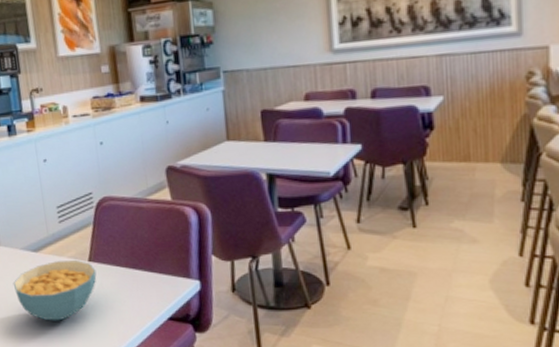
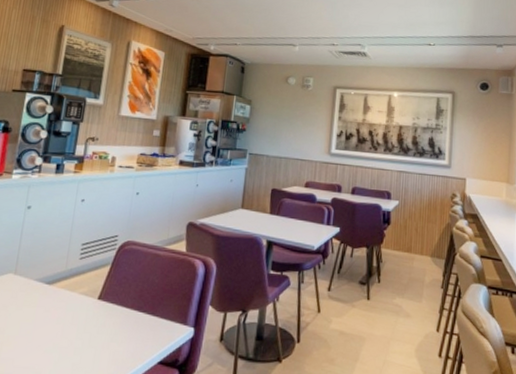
cereal bowl: present [13,259,97,321] -> none [16,295,103,357]

